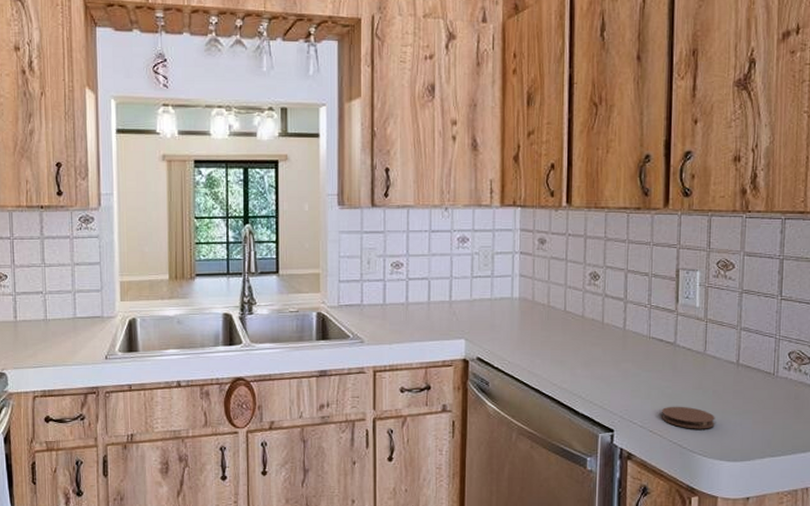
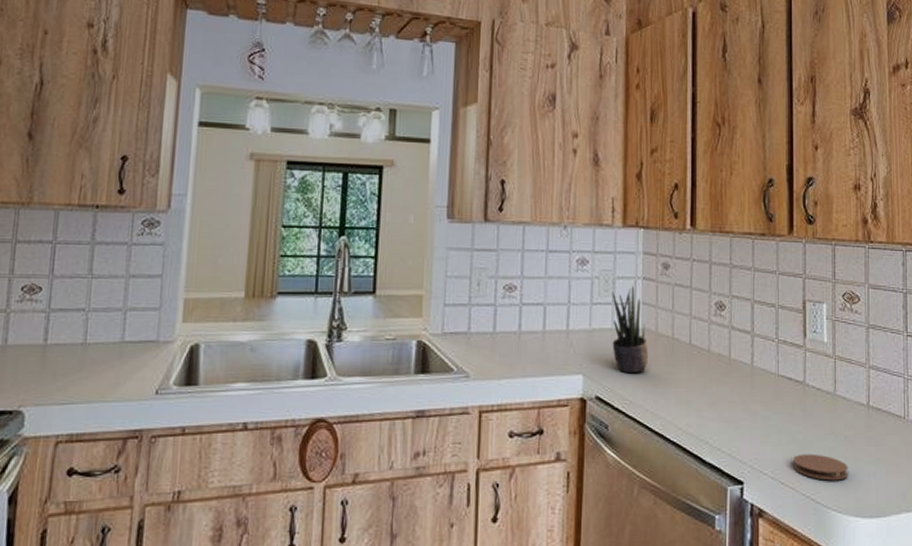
potted plant: none [491,260,526,338] -> present [612,286,649,374]

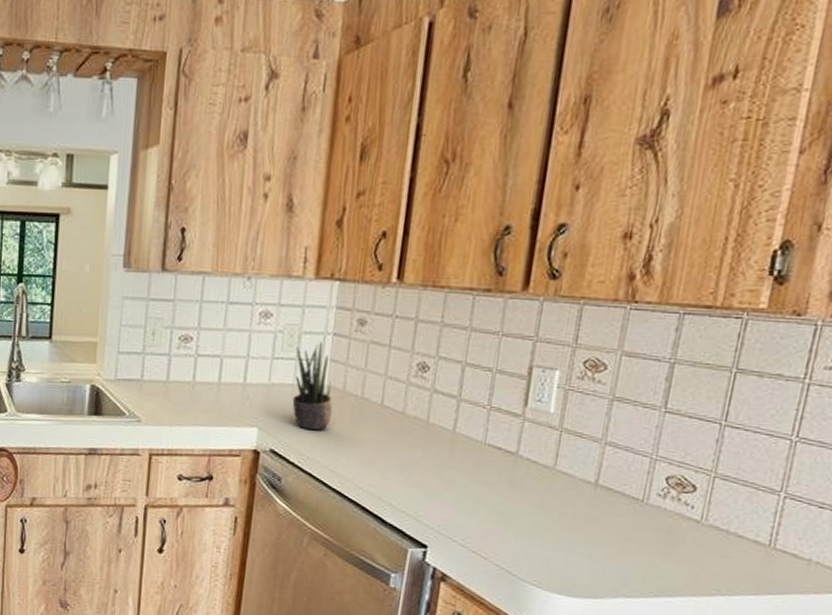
coaster: present [793,454,848,481] -> none [489,525,559,557]

